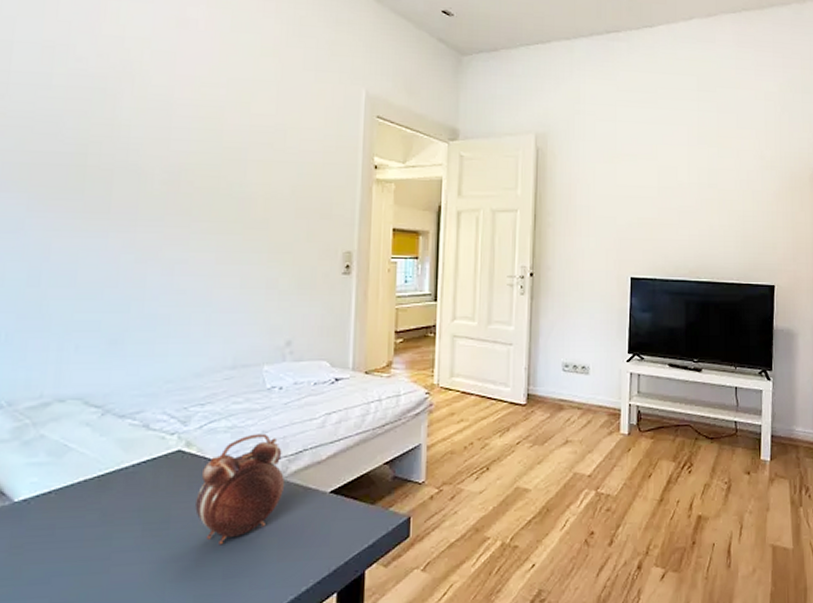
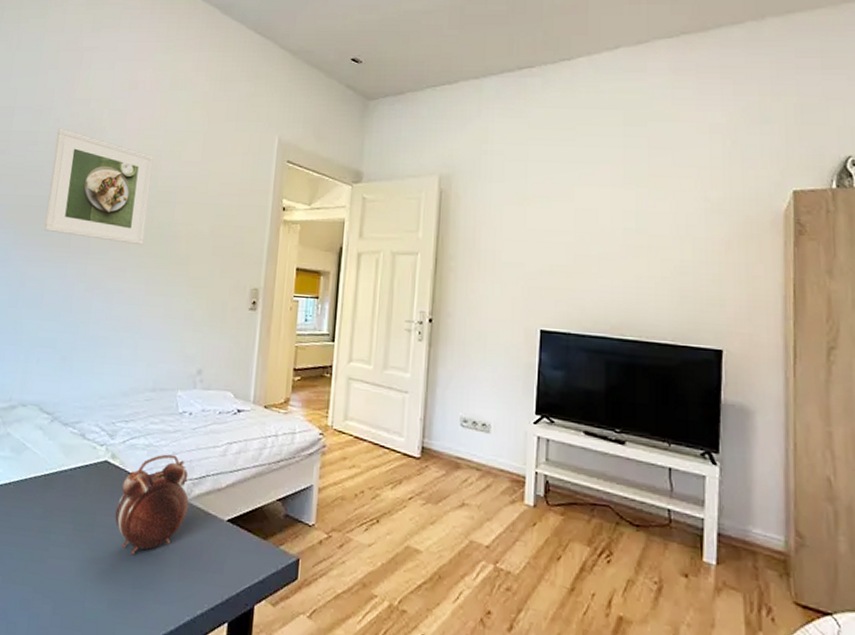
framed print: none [70,70,215,209] -> present [44,128,154,246]

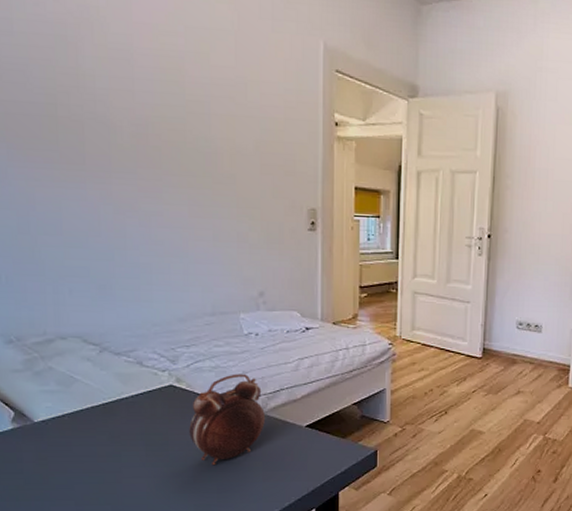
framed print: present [44,128,154,246] -> none [38,15,177,163]

